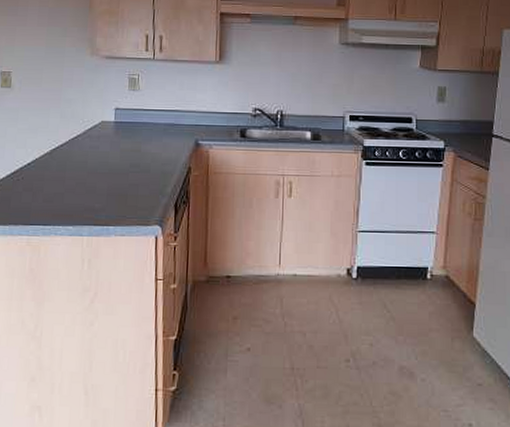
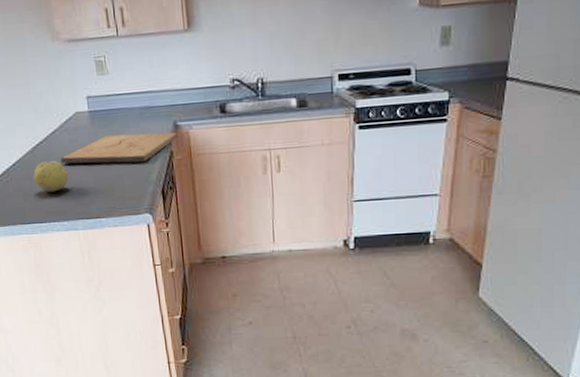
fruit: none [46,164,84,195] -> present [33,161,69,192]
cutting board: none [77,145,198,174] -> present [60,132,178,164]

